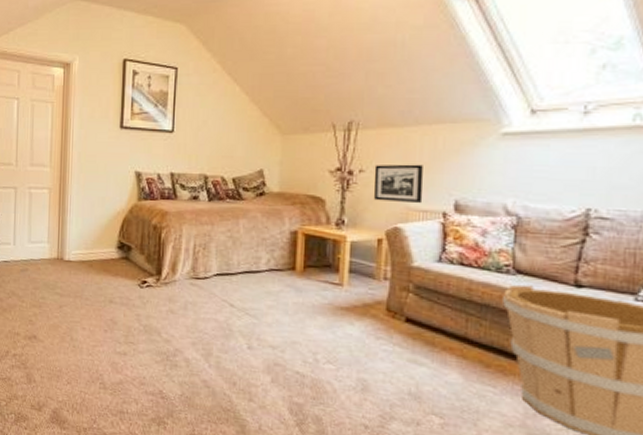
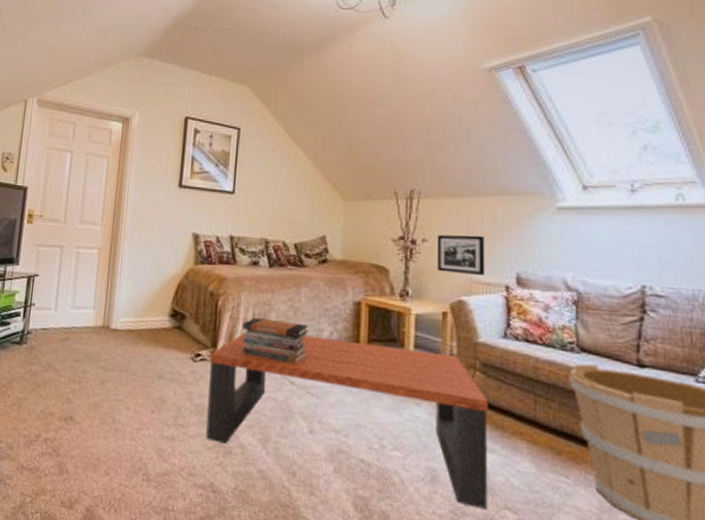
coffee table: none [154,261,420,415] -> present [206,332,488,510]
book stack: none [184,247,248,290] -> present [242,317,309,365]

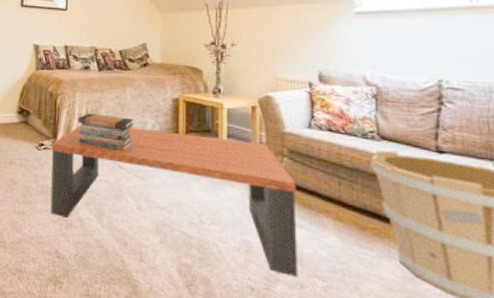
picture frame: present [436,234,486,277] -> none [244,39,290,75]

